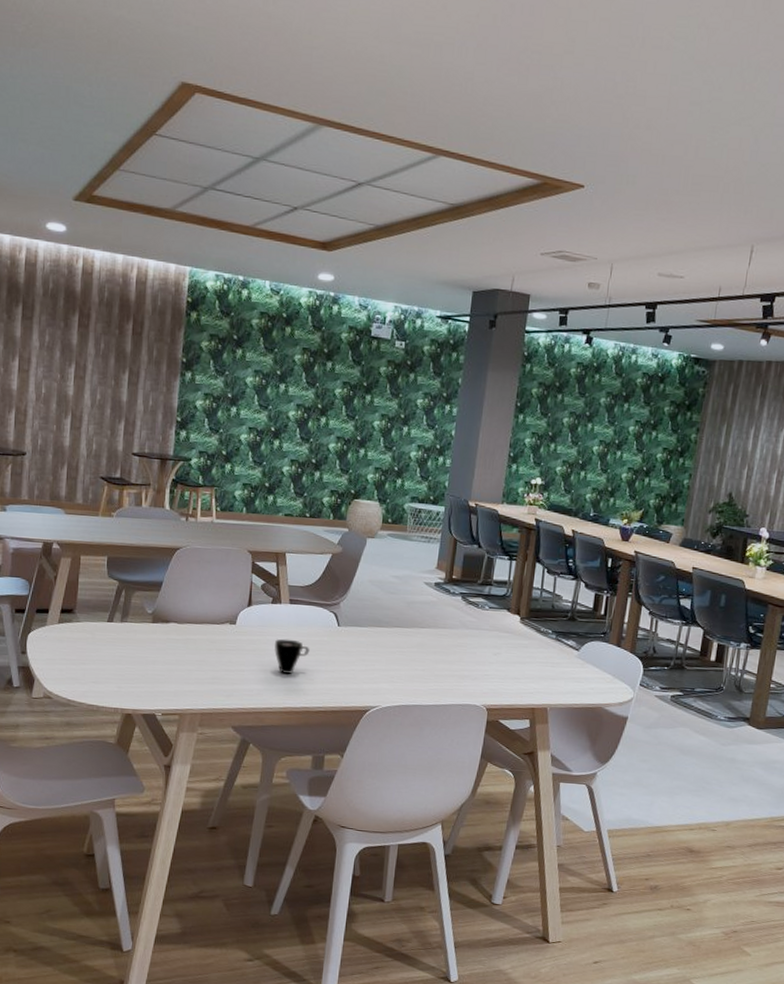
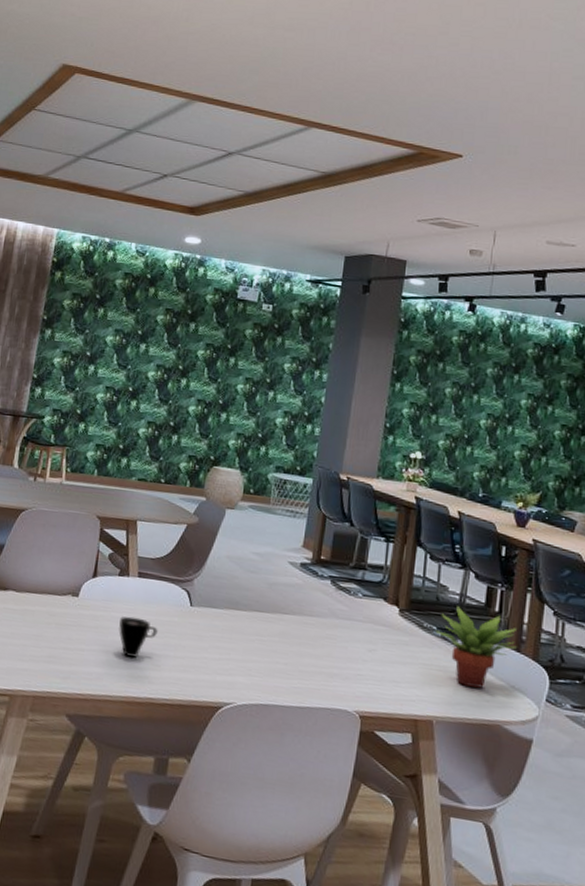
succulent plant: none [550,611,619,680] -> present [435,605,518,689]

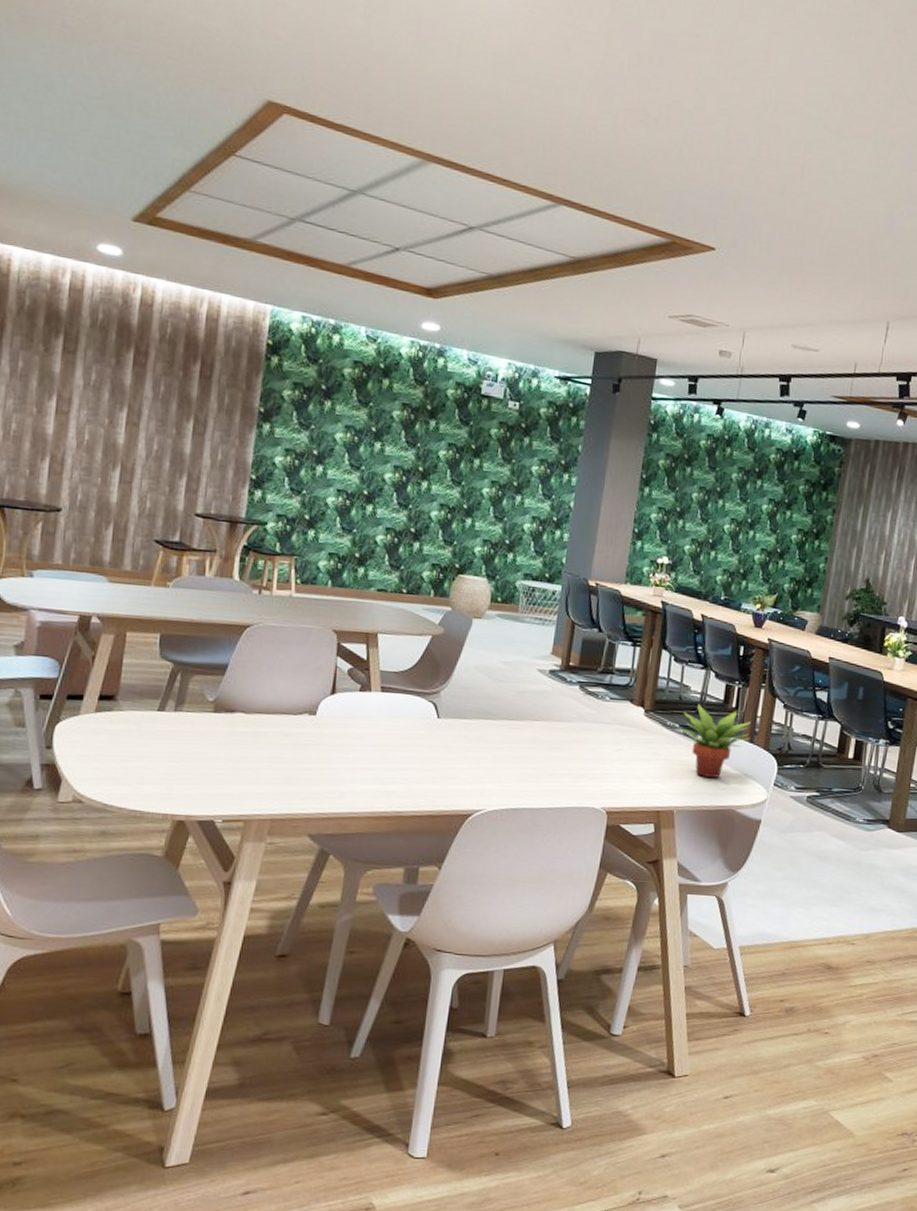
cup: present [118,616,158,658] -> none [362,732,404,773]

